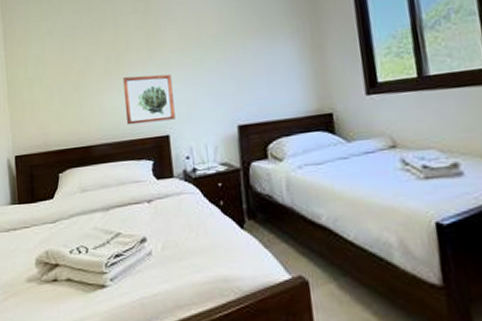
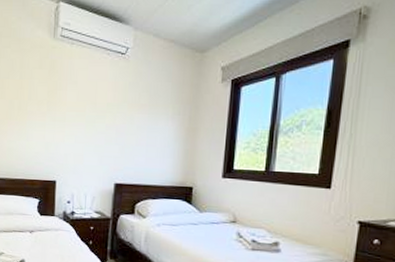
wall art: present [122,74,175,125] -> none [20,124,65,169]

